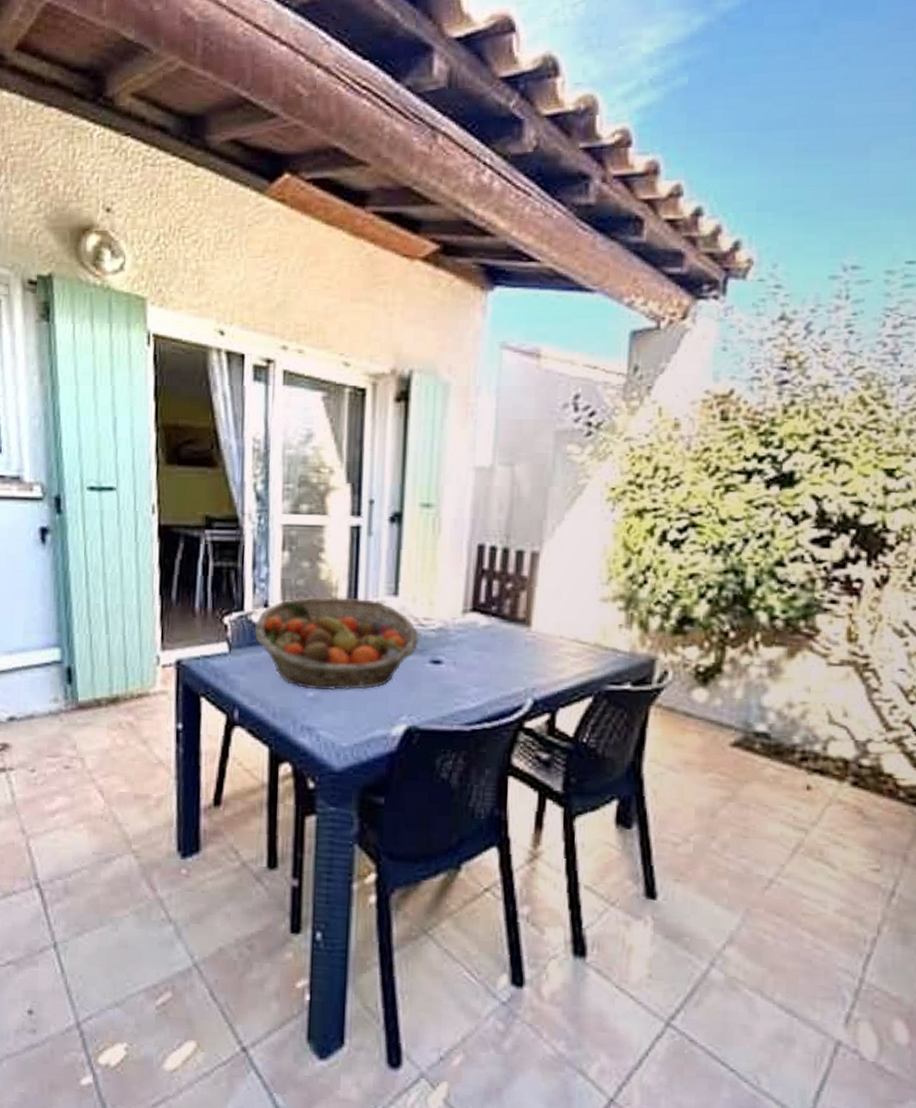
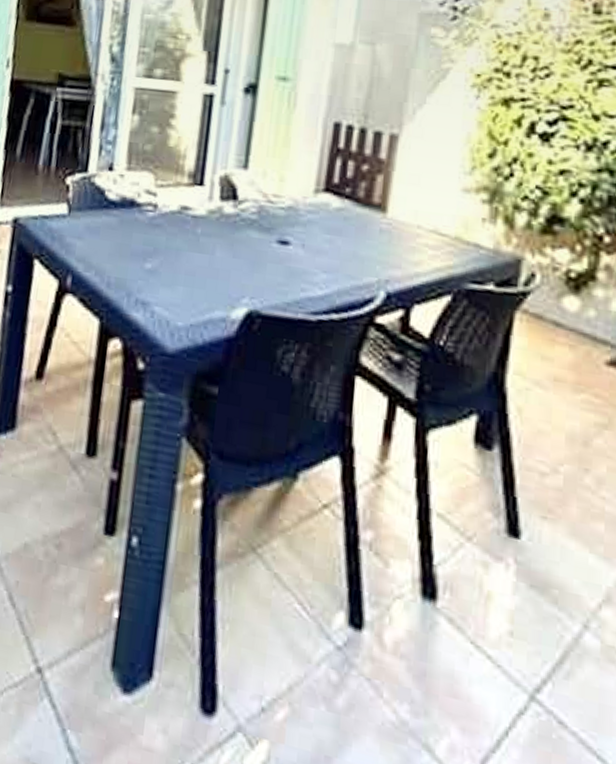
fruit basket: present [254,597,420,690] -> none [96,164,268,266]

